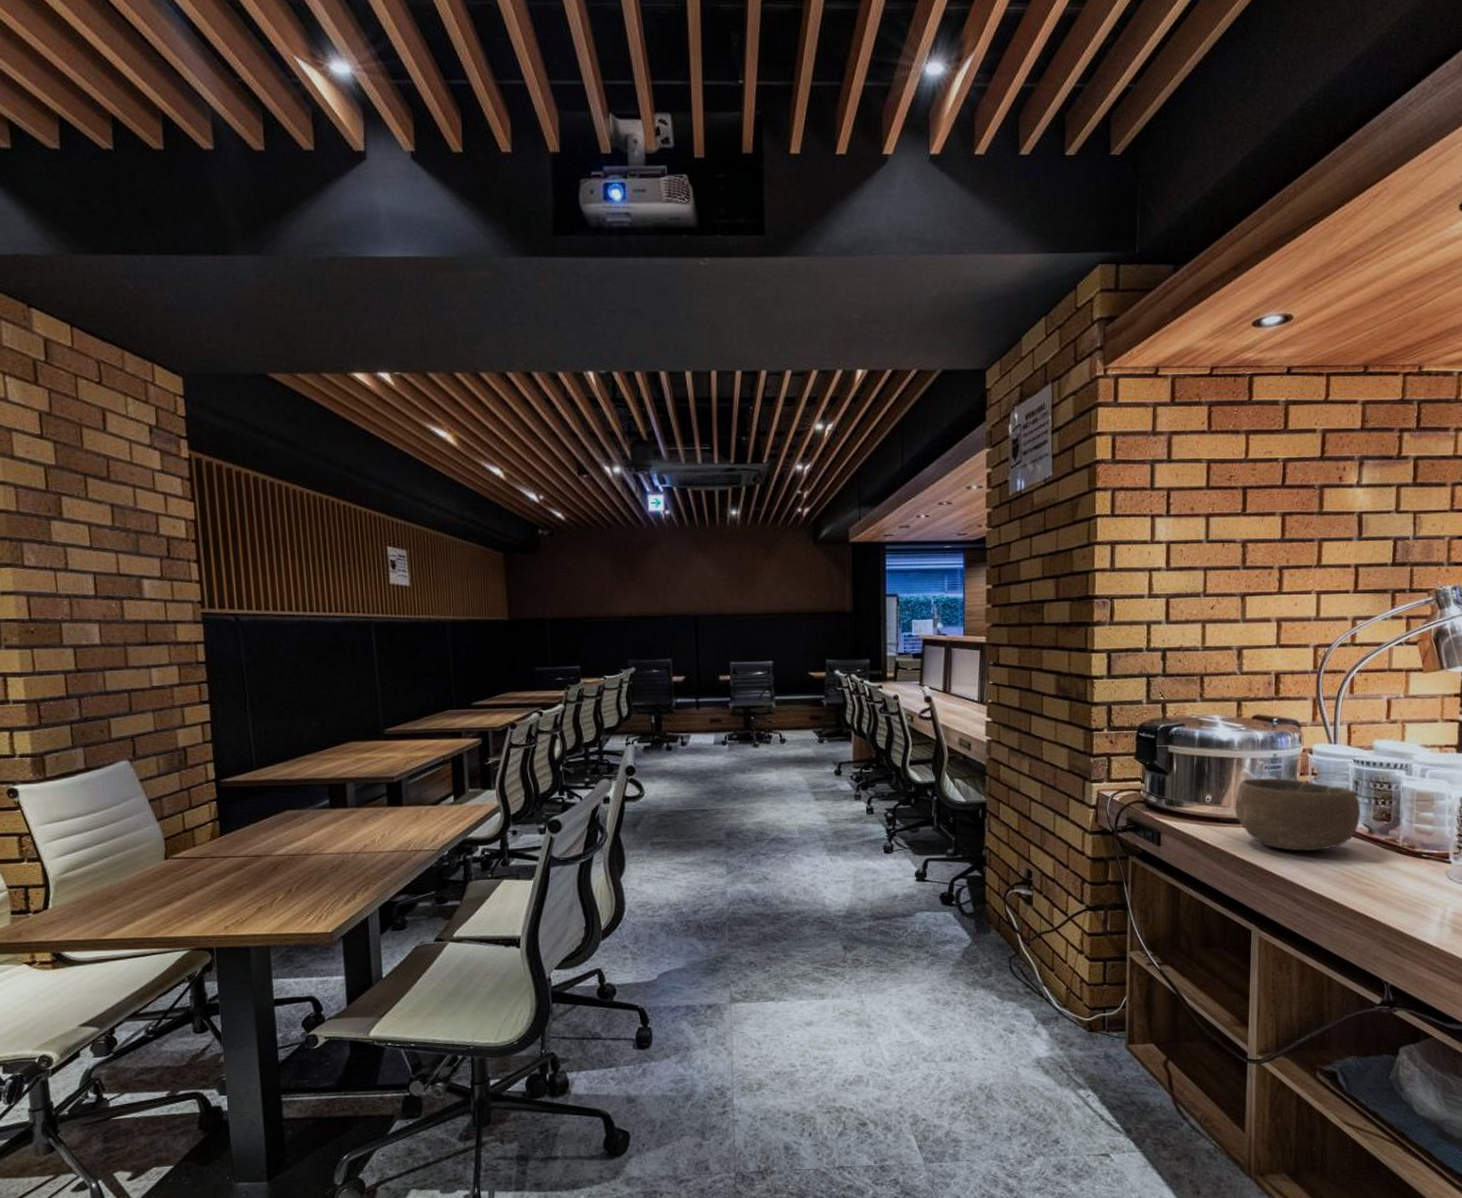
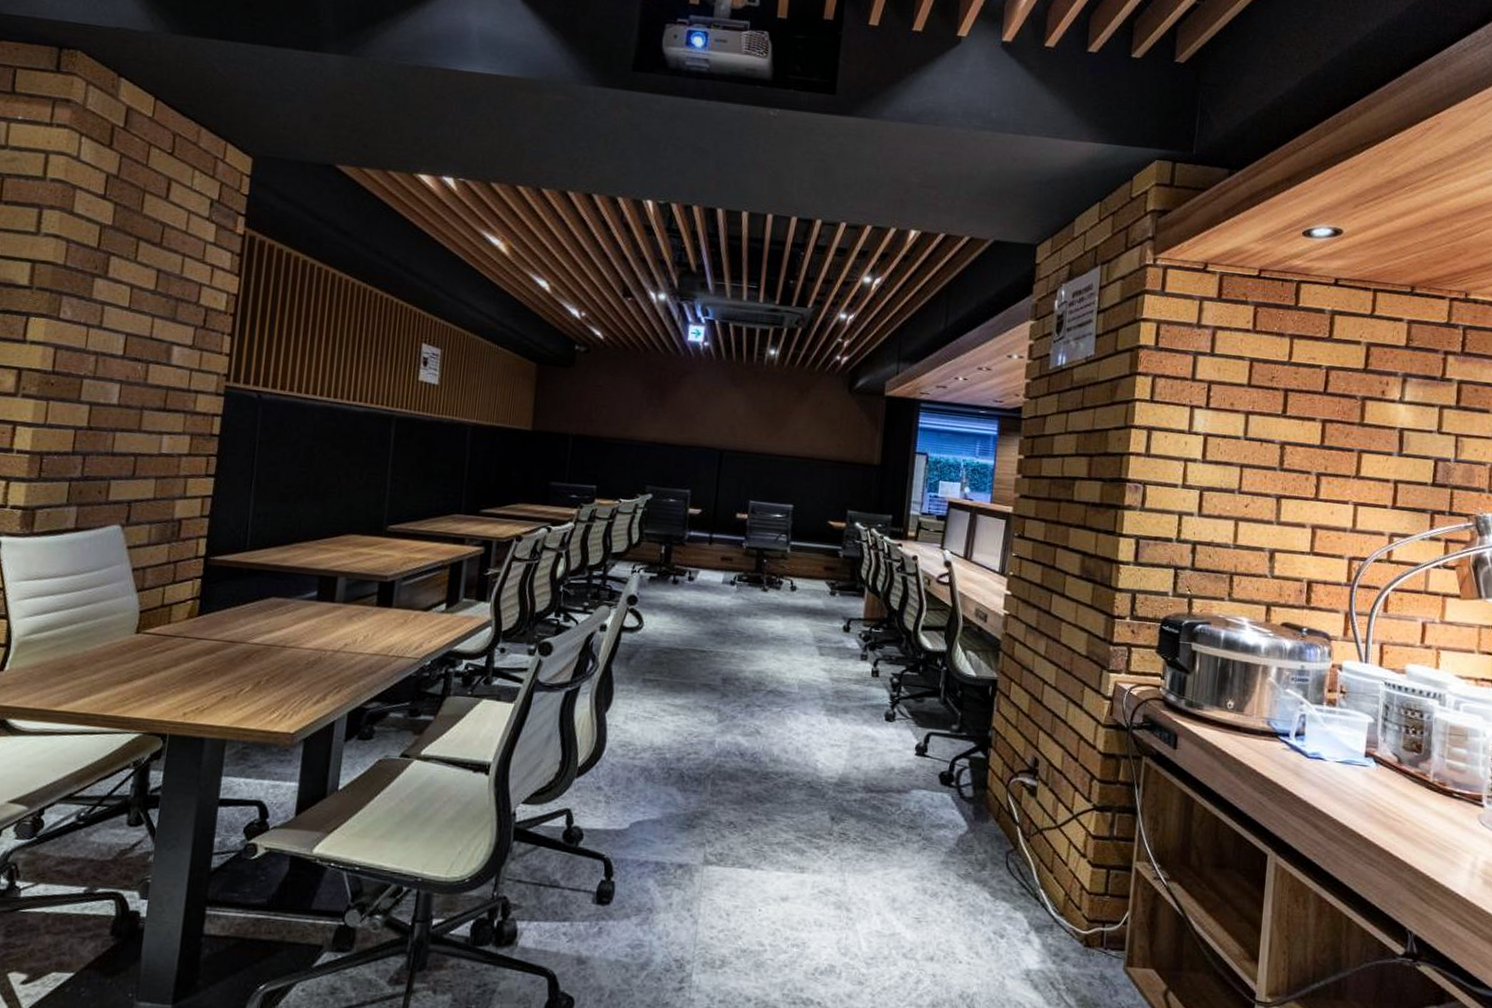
bowl: present [1234,777,1361,851] -> none [1257,688,1390,776]

